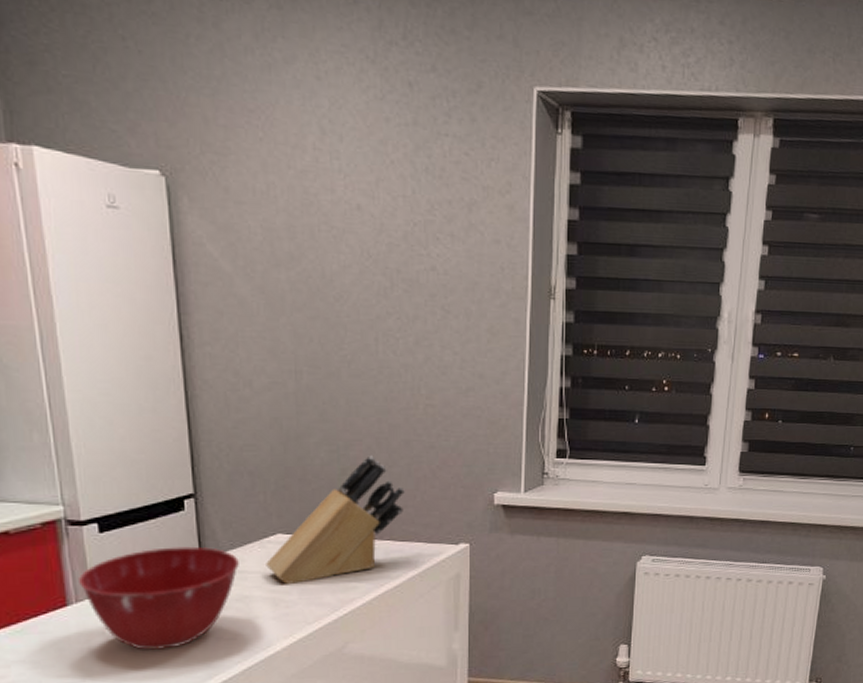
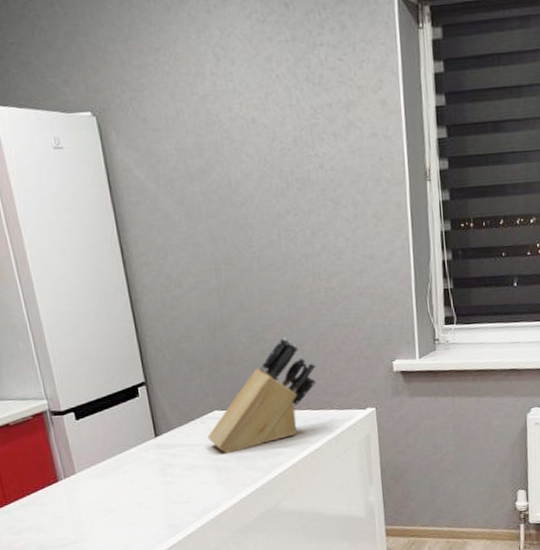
mixing bowl: present [77,546,239,650] -> none [63,426,187,515]

